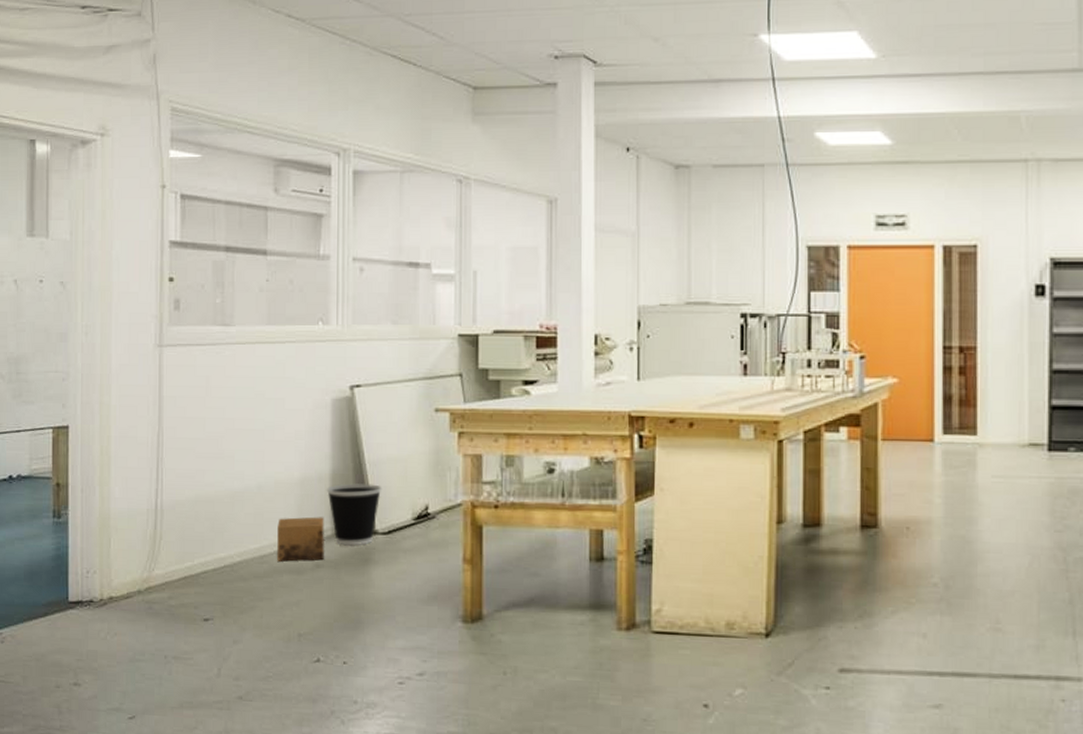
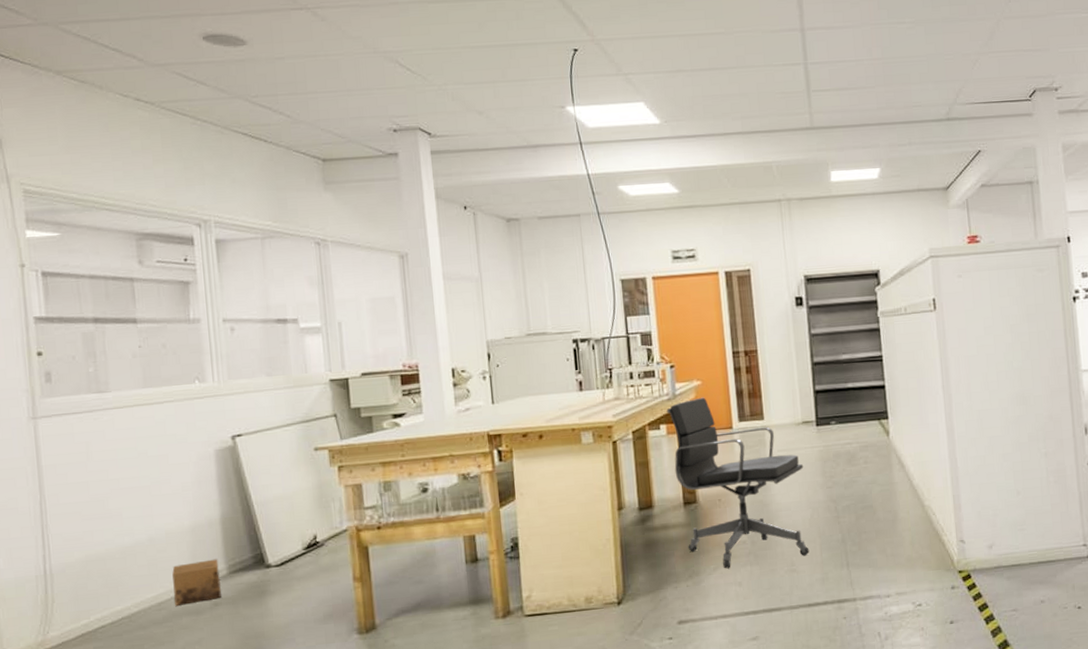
wastebasket: present [326,482,382,546] -> none [217,522,272,582]
office chair: none [849,399,1025,615] -> present [666,397,810,569]

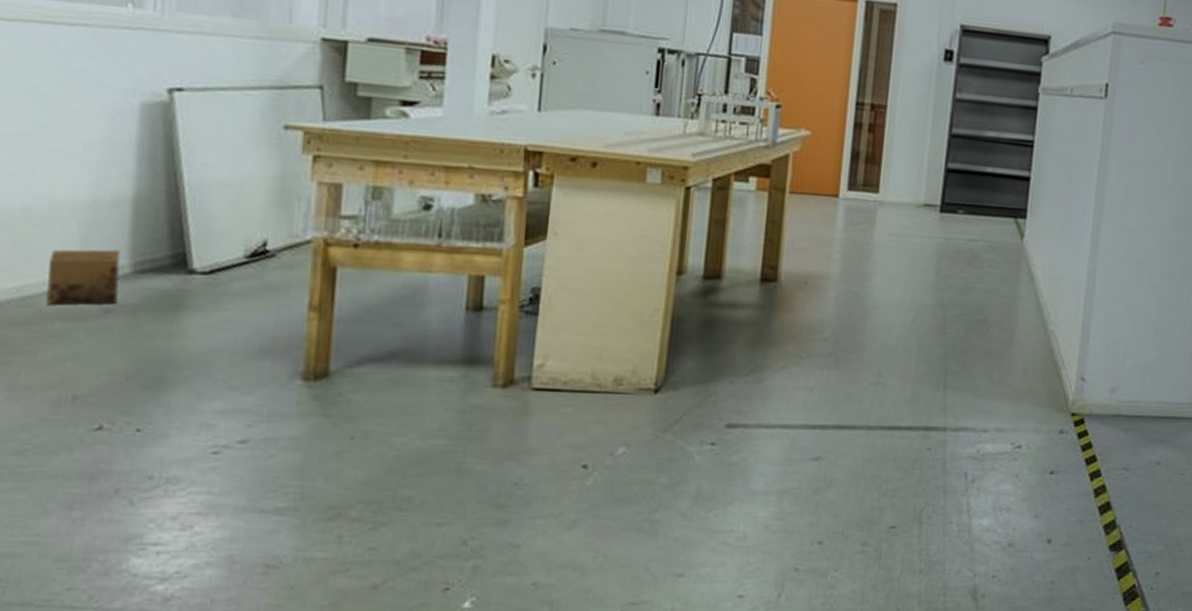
office chair: present [666,397,810,569] -> none [756,151,916,369]

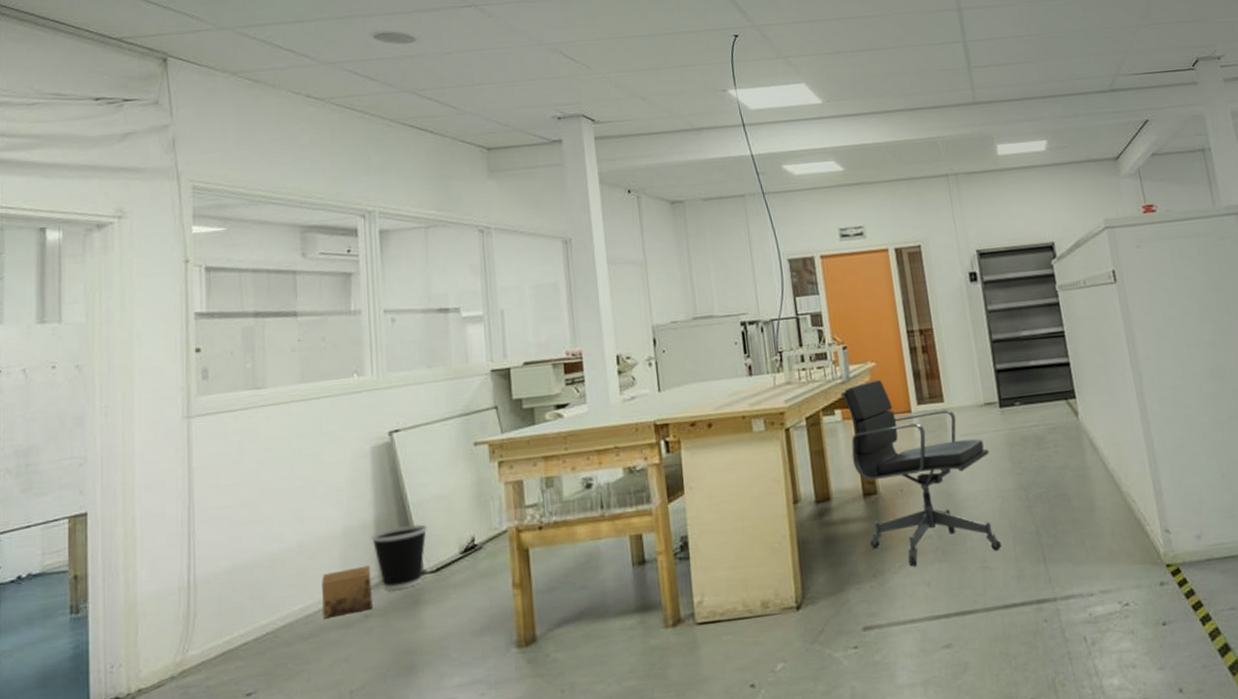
wastebasket: none [125,210,206,288] -> present [370,524,428,591]
office chair: none [756,151,916,369] -> present [840,379,1002,567]

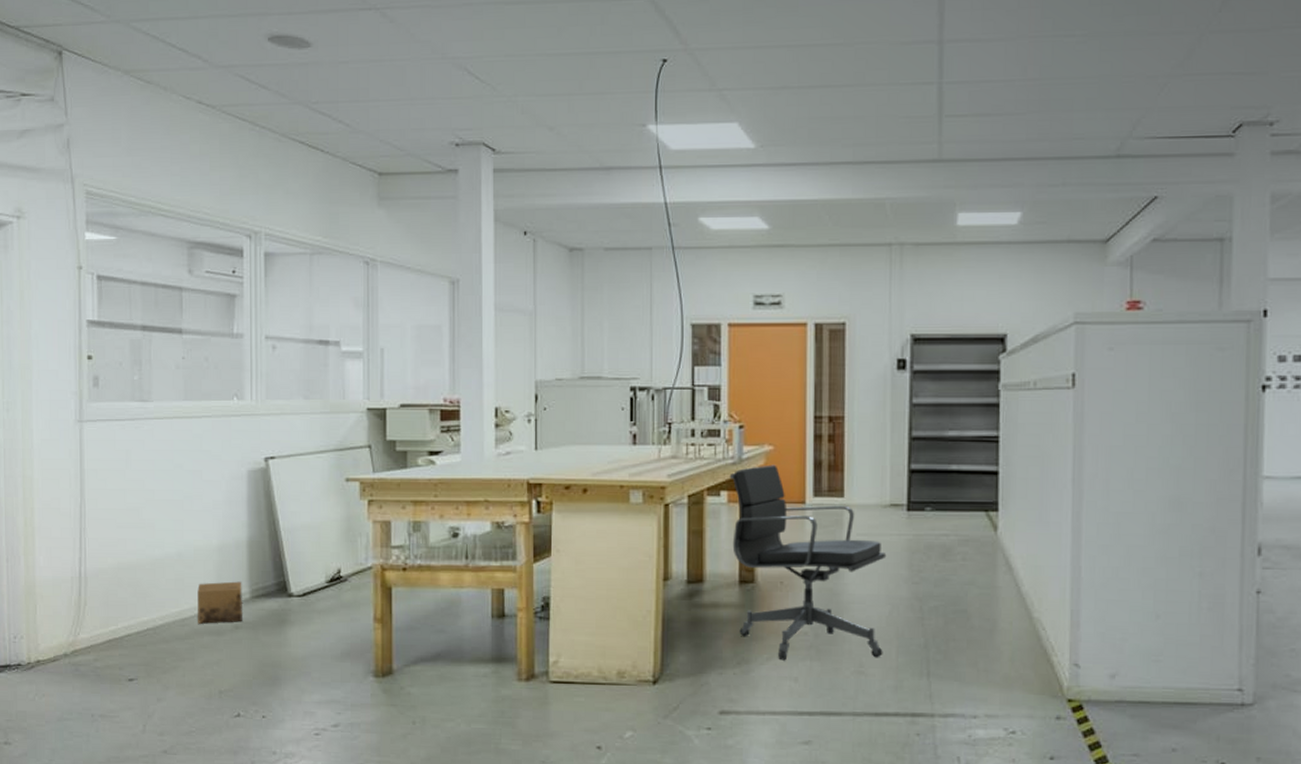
wastebasket: present [370,524,428,591] -> none [243,548,297,608]

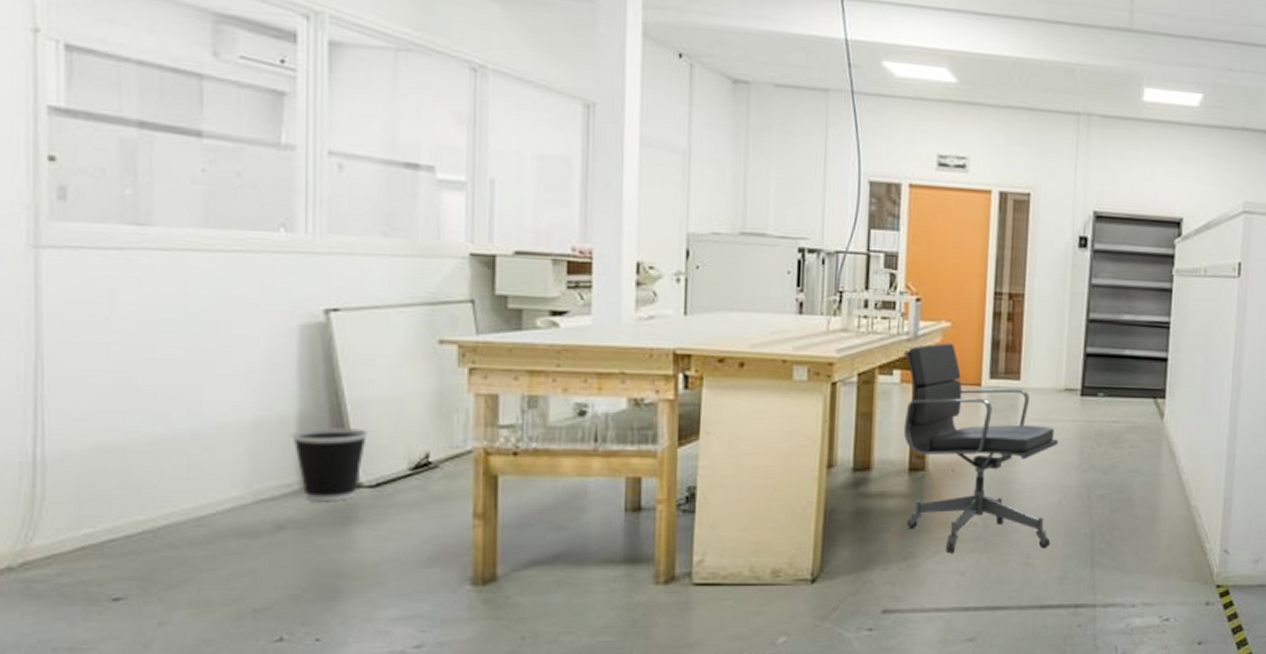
cardboard box: present [197,581,242,624] -> none [222,468,289,524]
wastebasket: none [243,548,297,608] -> present [291,426,369,503]

